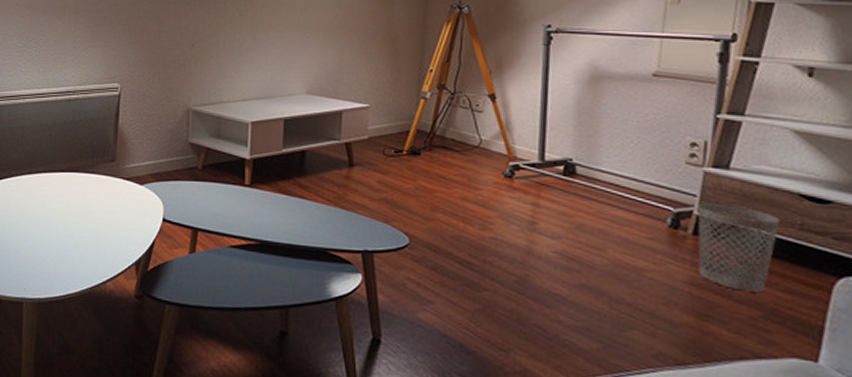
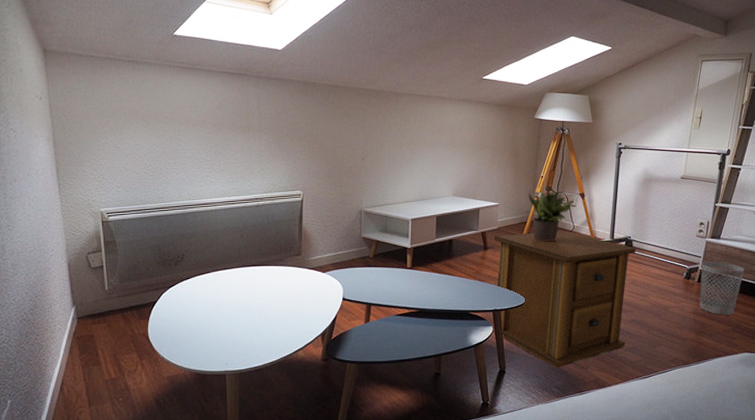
side table: none [364,145,583,346] -> present [495,231,637,368]
potted plant: none [411,86,481,160] -> present [528,188,575,242]

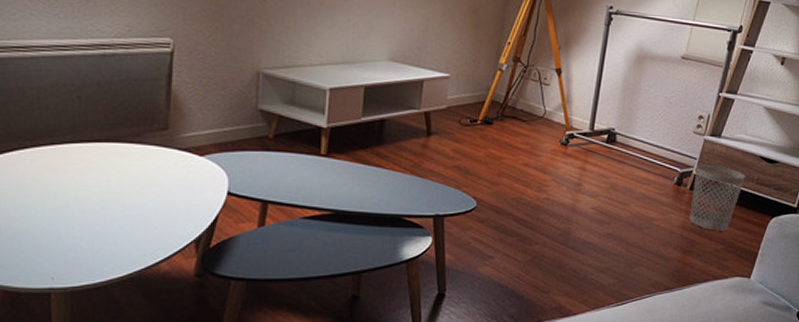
side table: present [495,231,637,368] -> none [441,116,621,292]
potted plant: present [528,188,575,242] -> none [489,59,549,130]

